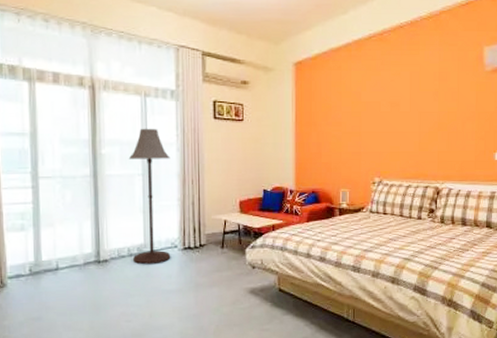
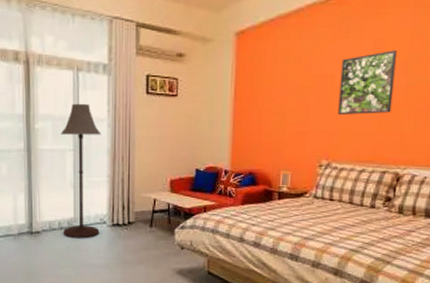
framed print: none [385,81,429,138] -> present [338,50,397,116]

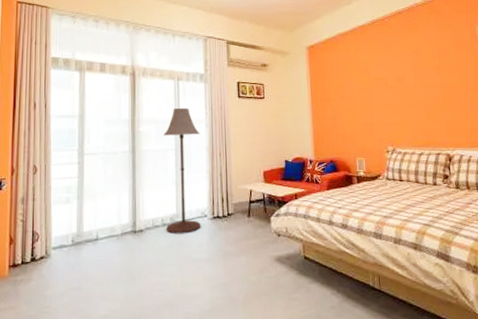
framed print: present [338,50,397,116] -> none [391,58,435,109]

